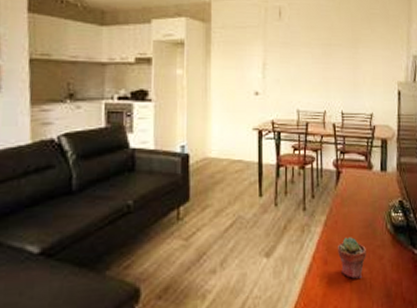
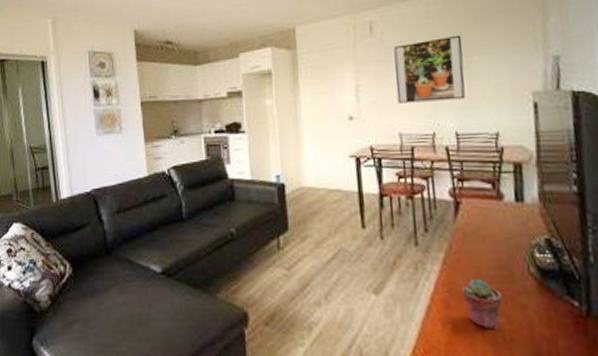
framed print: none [297,29,352,84] -> present [394,34,466,104]

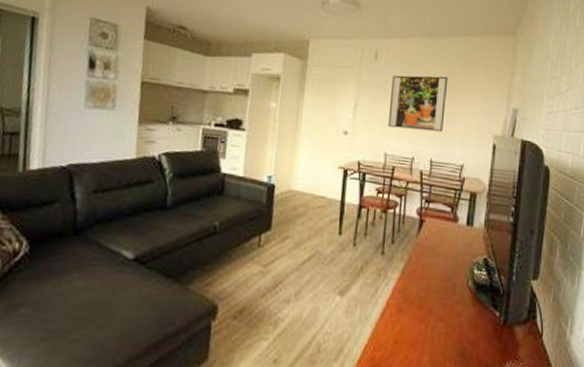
potted succulent: present [461,279,503,329] -> none [412,288,443,332]

